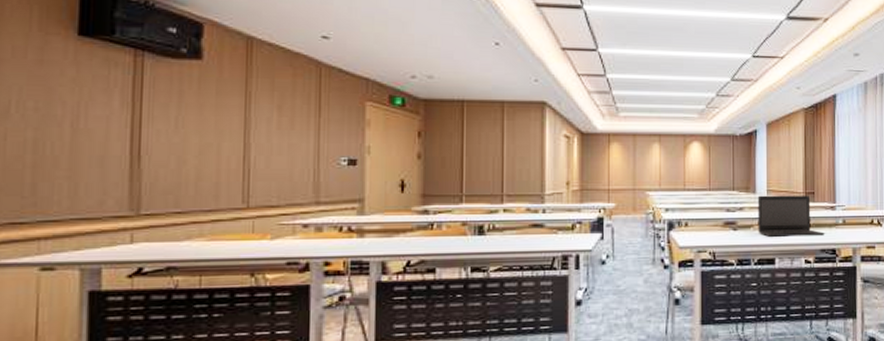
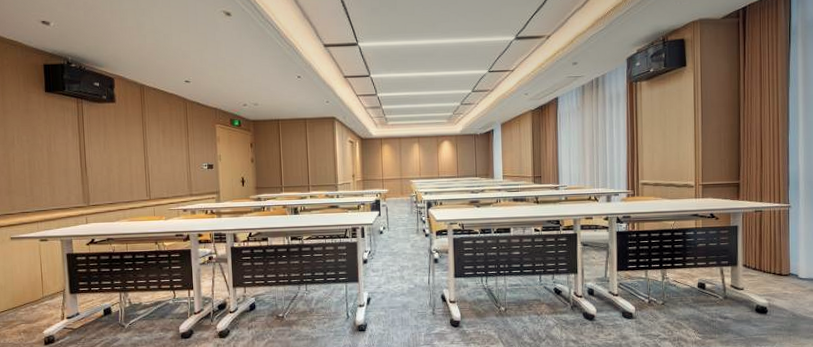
laptop: present [757,195,825,237] -> none [495,178,551,212]

